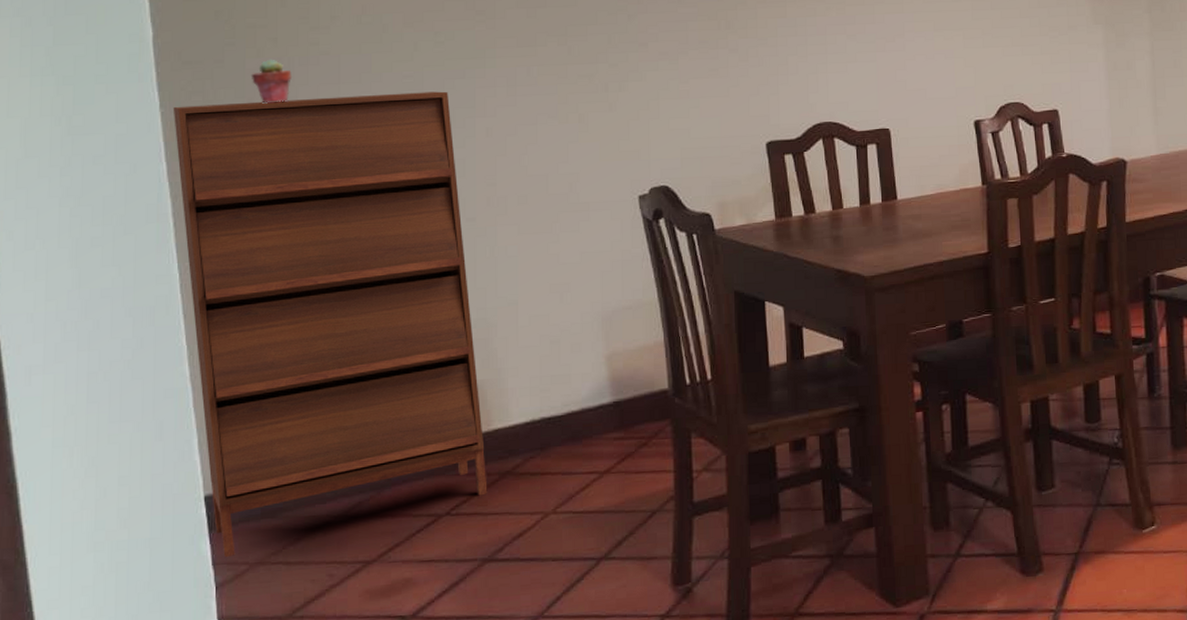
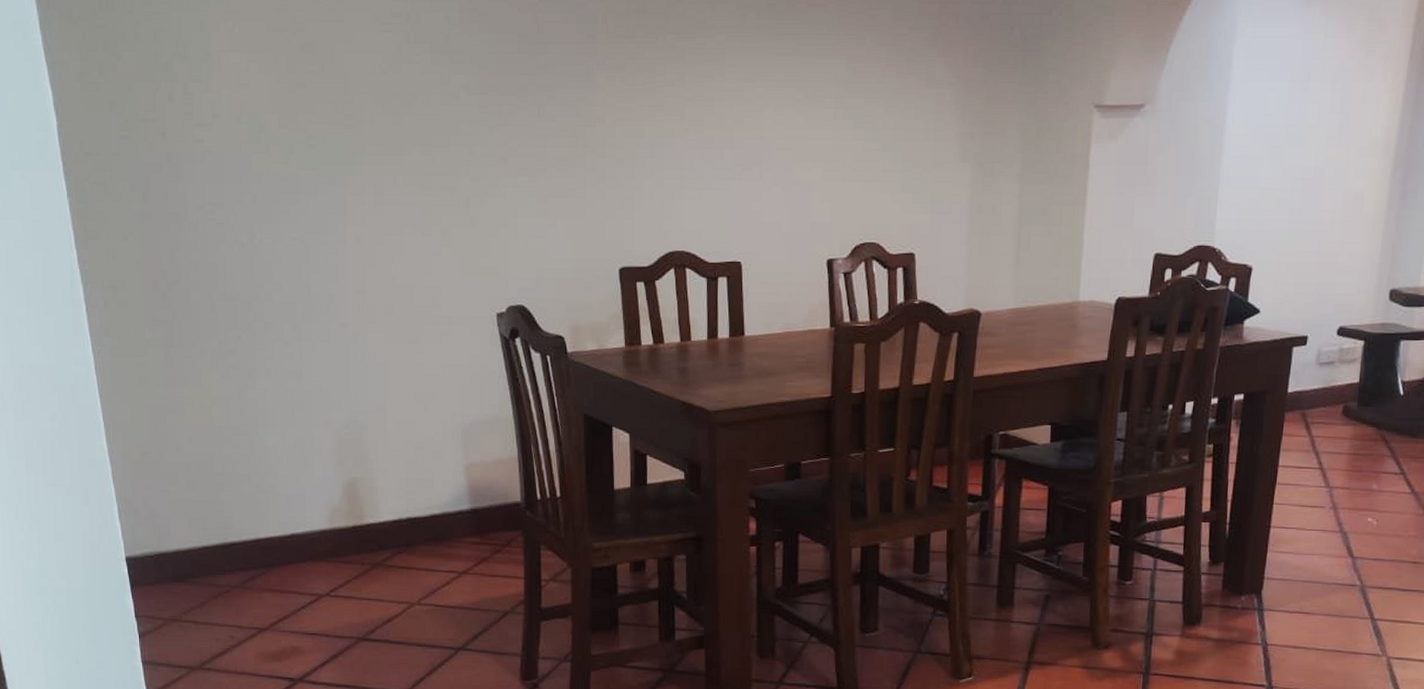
shoe cabinet: present [173,91,488,558] -> none [78,195,361,612]
potted succulent: present [251,59,292,104] -> none [144,154,180,199]

